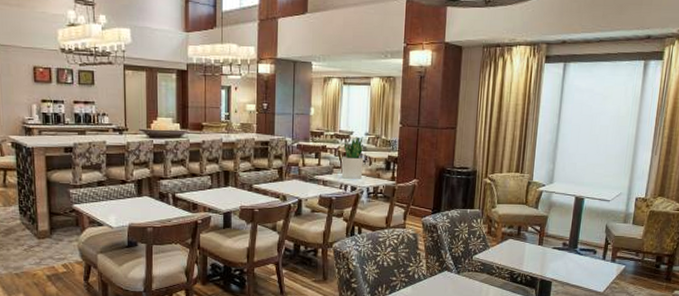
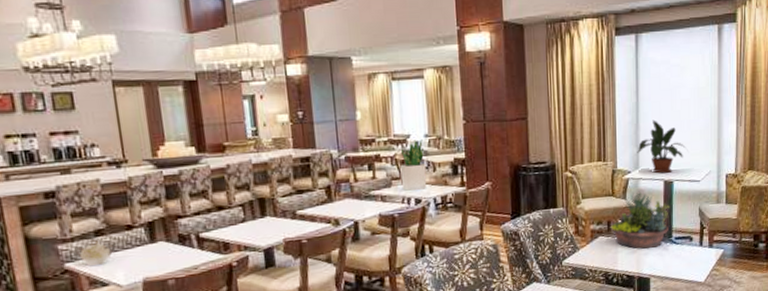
sugar bowl: none [82,188,110,210] -> present [75,239,115,267]
succulent planter: none [520,203,578,256] -> present [610,191,669,249]
potted plant: none [553,141,600,190] -> present [637,120,686,174]

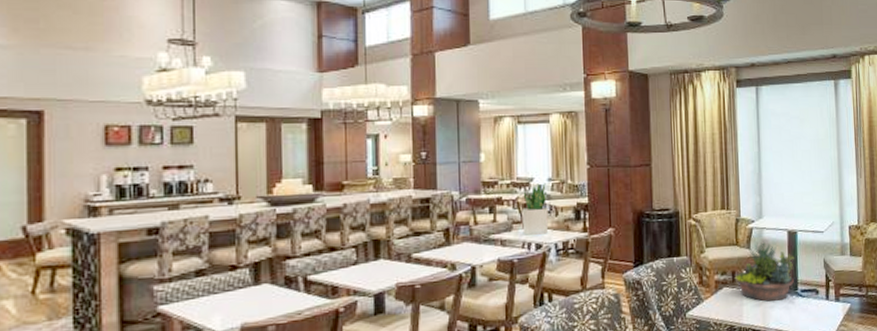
sugar bowl: present [75,239,115,267] -> none [171,279,214,310]
potted plant: present [637,120,686,174] -> none [760,169,808,223]

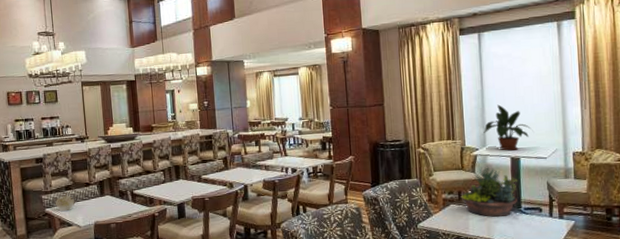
sugar bowl: none [171,279,214,310] -> present [52,192,77,212]
planter: present [522,183,549,236] -> none [280,122,301,163]
potted plant: none [760,169,808,223] -> present [484,104,531,151]

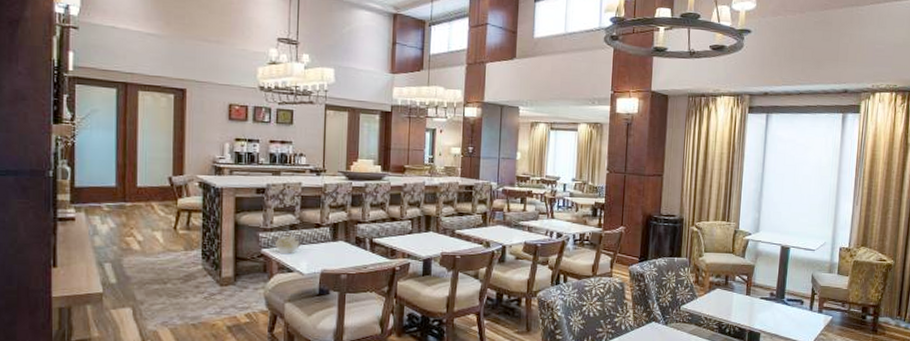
succulent planter: present [461,166,517,218] -> none [727,252,784,307]
potted plant: present [484,104,531,151] -> none [758,190,804,239]

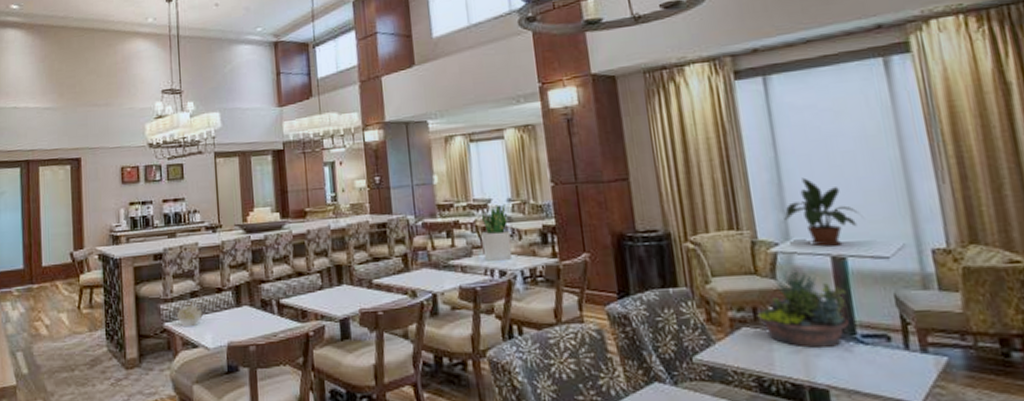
planter: none [547,182,571,227] -> present [480,204,513,262]
succulent planter: none [727,252,784,307] -> present [757,269,849,349]
potted plant: none [758,190,804,239] -> present [784,177,858,247]

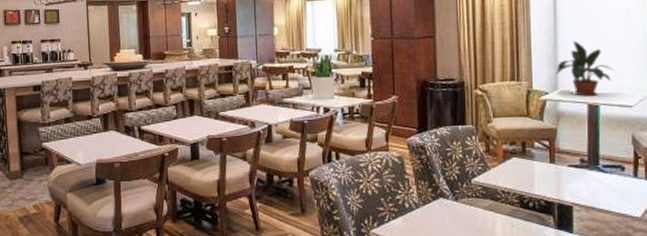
sugar bowl: present [173,300,205,328] -> none [50,125,78,147]
succulent planter: present [757,269,849,349] -> none [525,113,595,175]

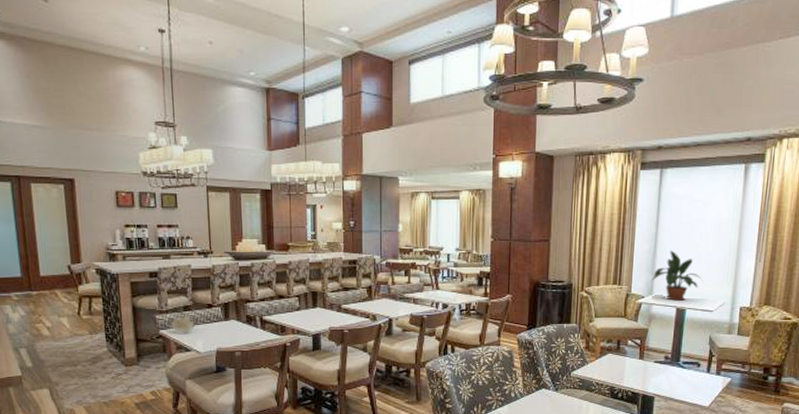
sugar bowl: none [50,125,78,147] -> present [168,313,197,335]
planter: present [311,54,336,101] -> none [432,252,455,297]

